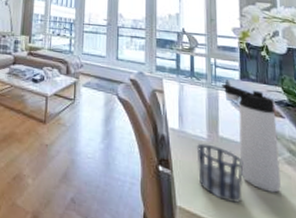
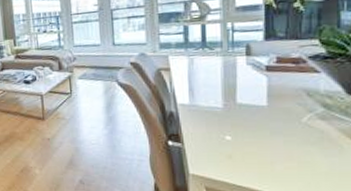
cup: present [196,143,244,204] -> none [210,113,266,165]
thermos bottle: present [222,83,281,193] -> none [241,47,310,149]

